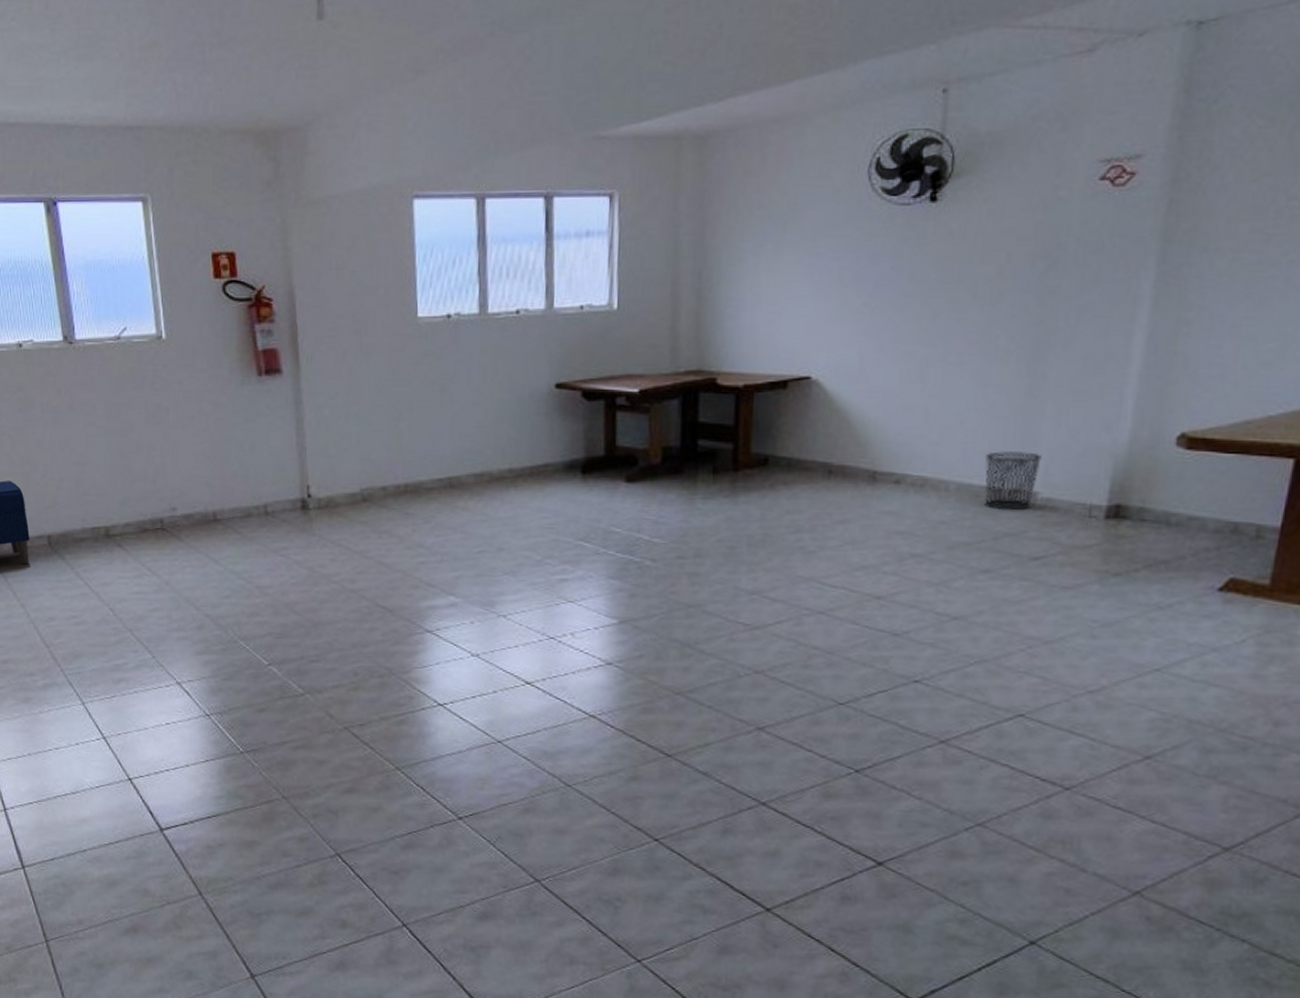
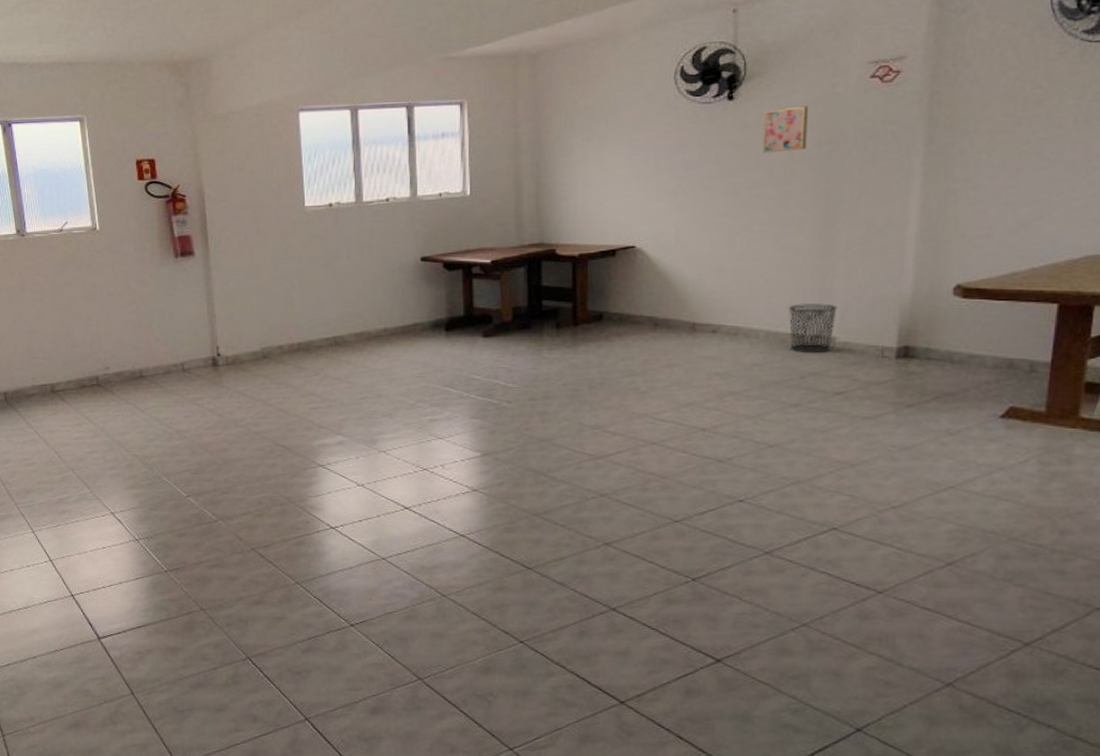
wall art: none [967,212,1025,268] -> present [763,106,809,153]

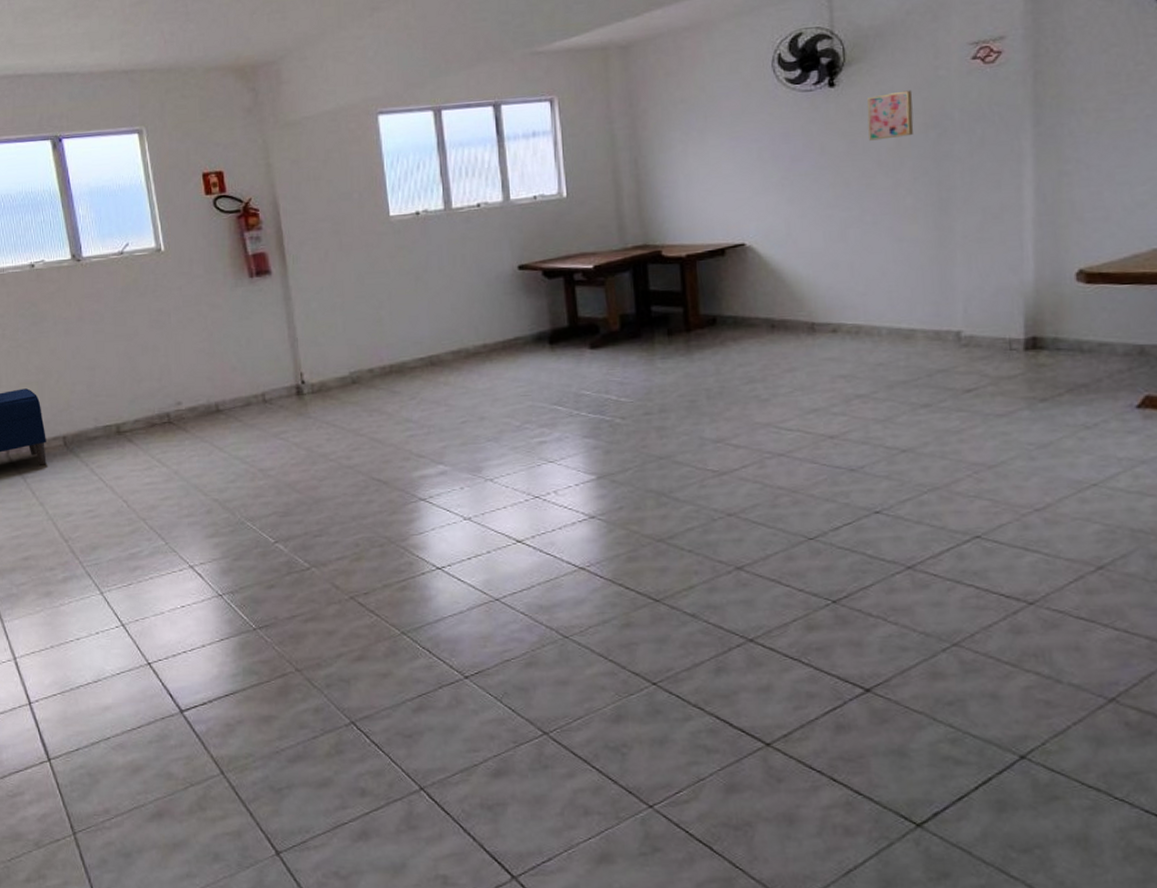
waste bin: present [789,303,837,354] -> none [910,296,960,350]

